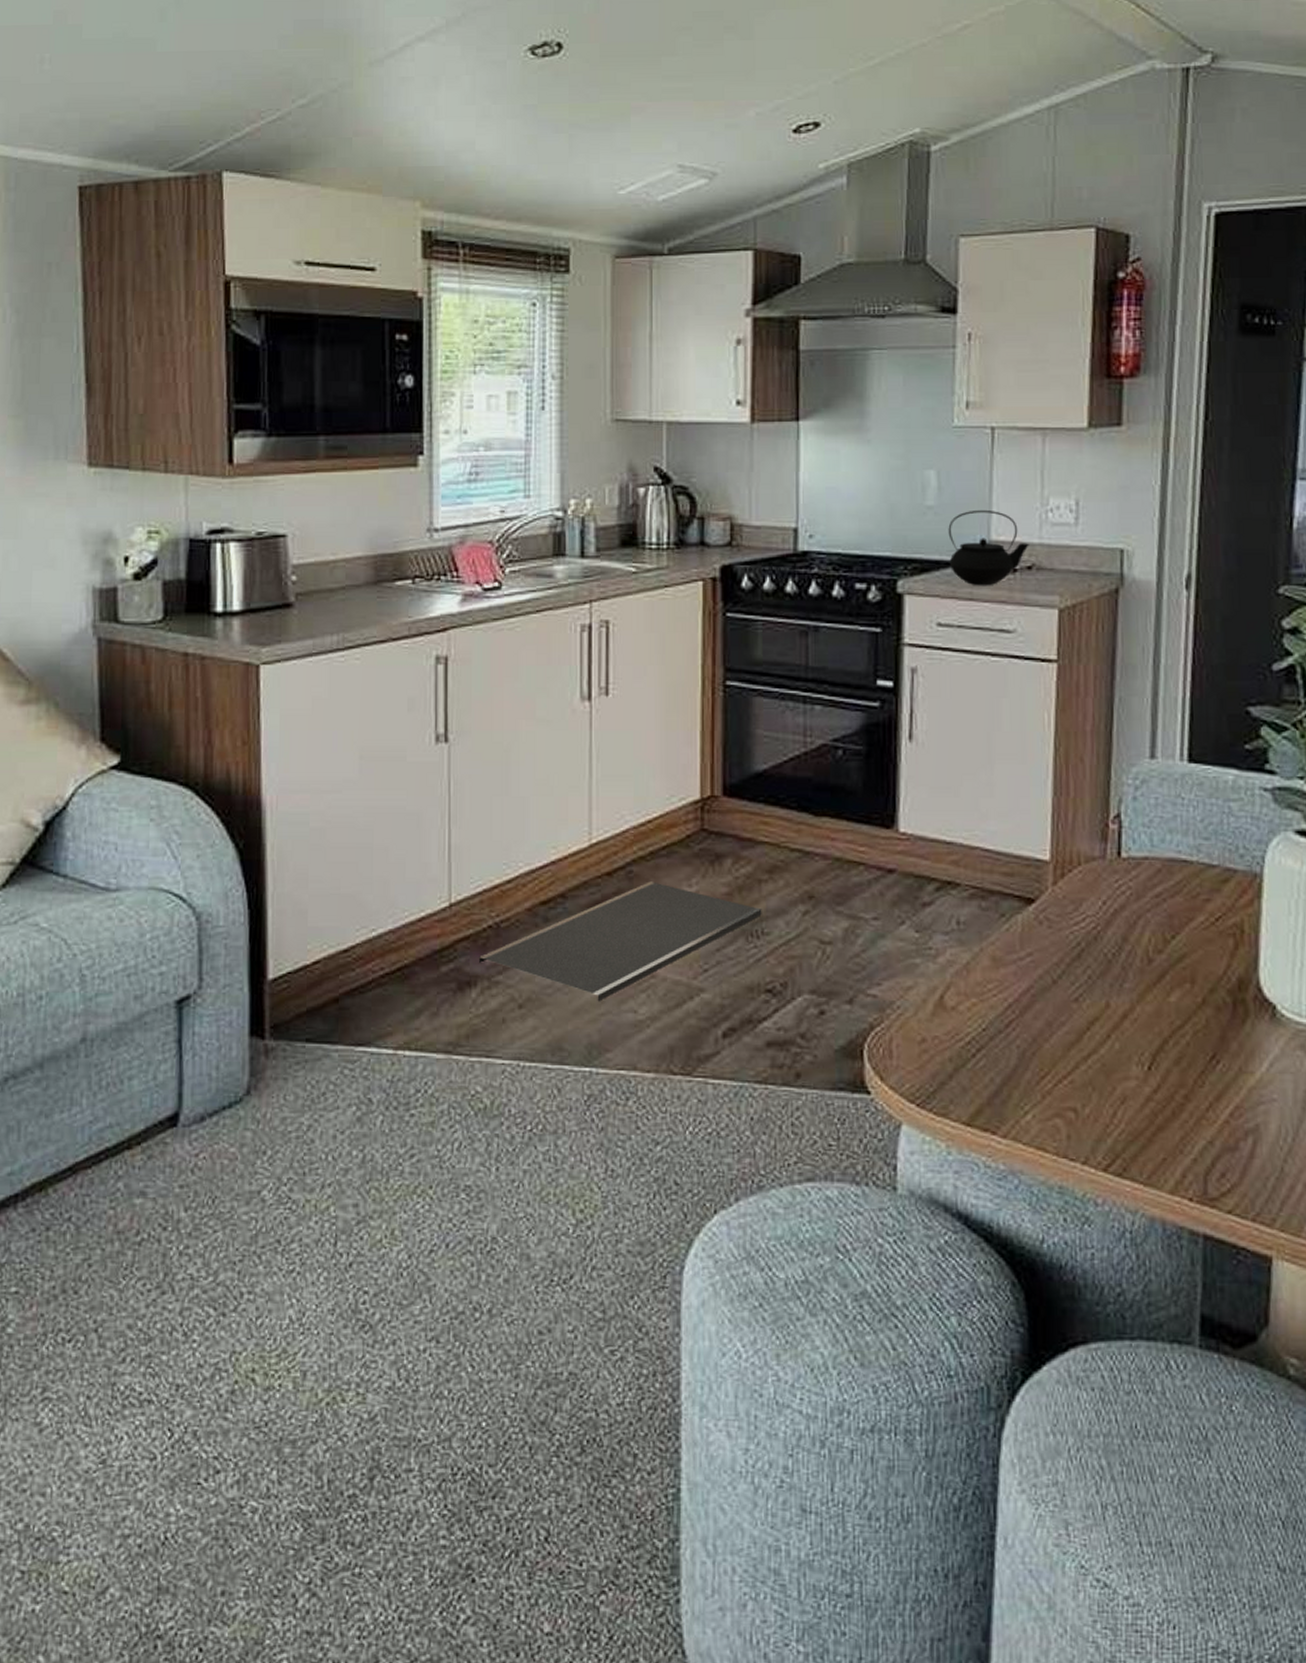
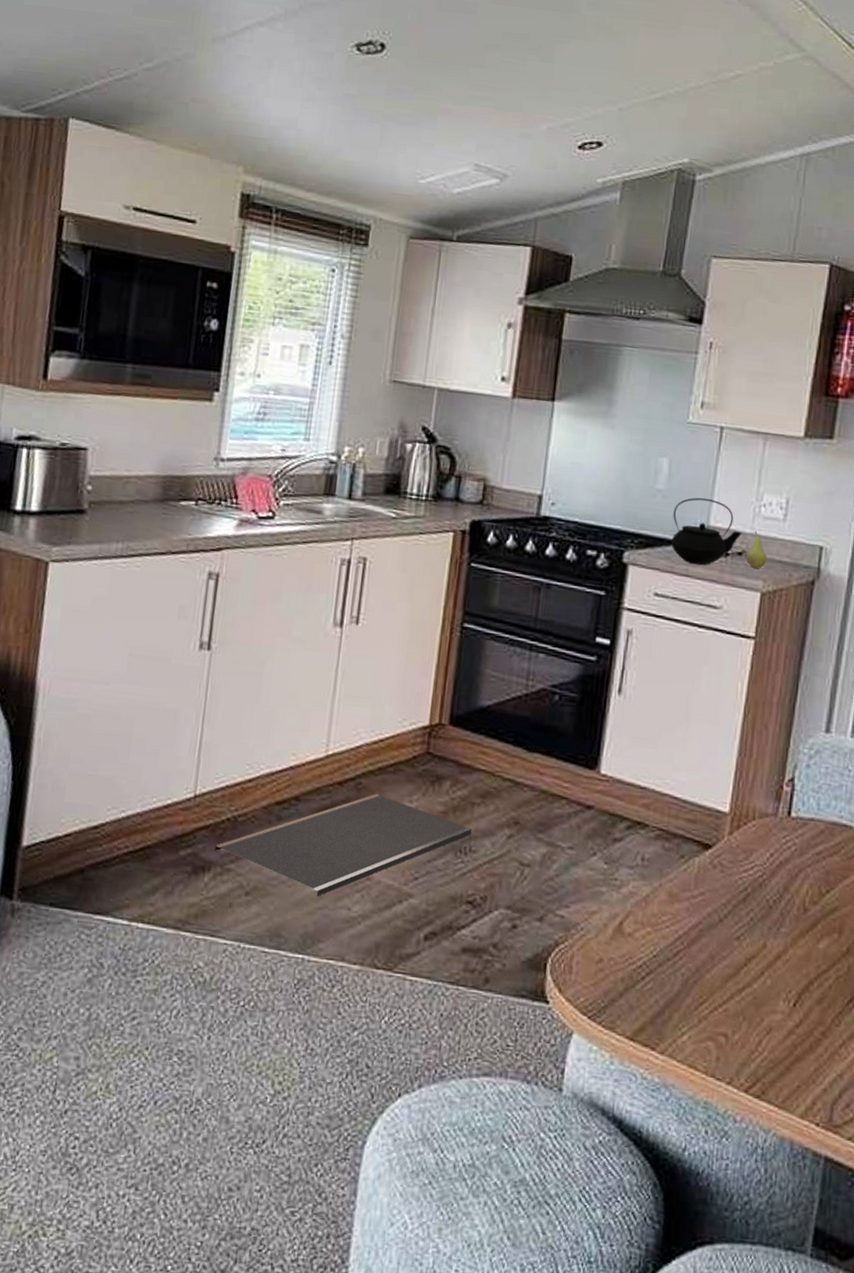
fruit: none [1037,540,1062,582] -> present [746,531,768,569]

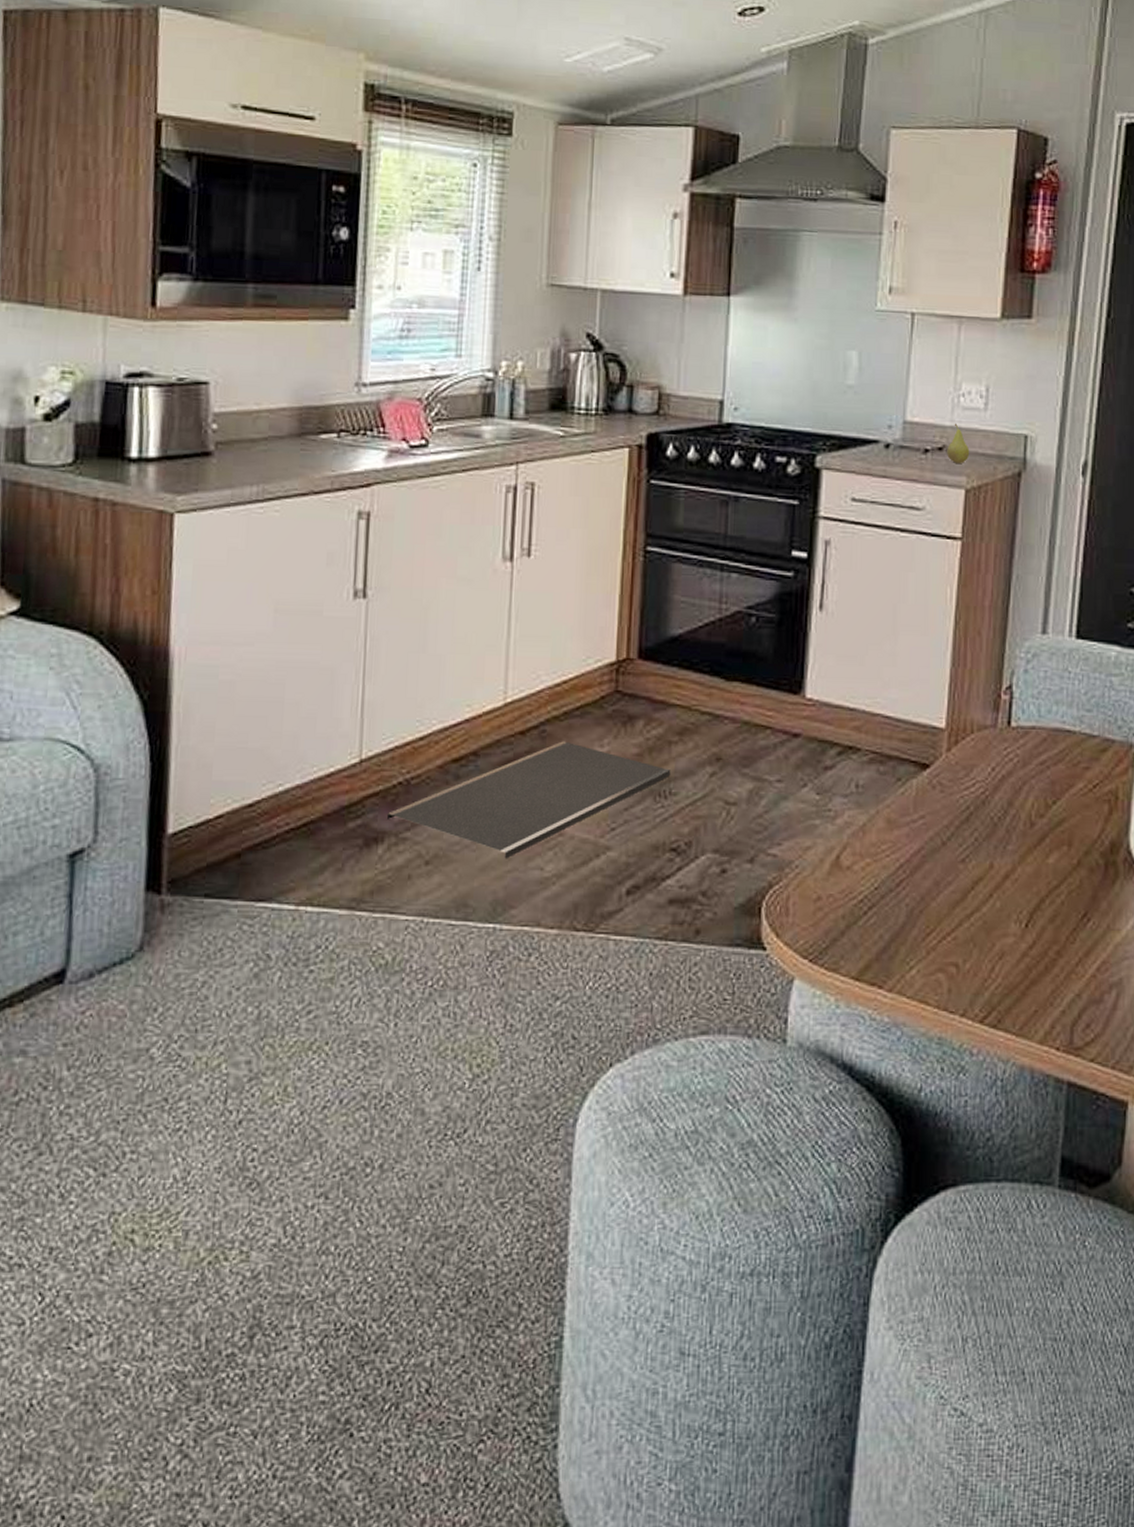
teapot: present [670,497,742,566] -> none [866,391,941,465]

